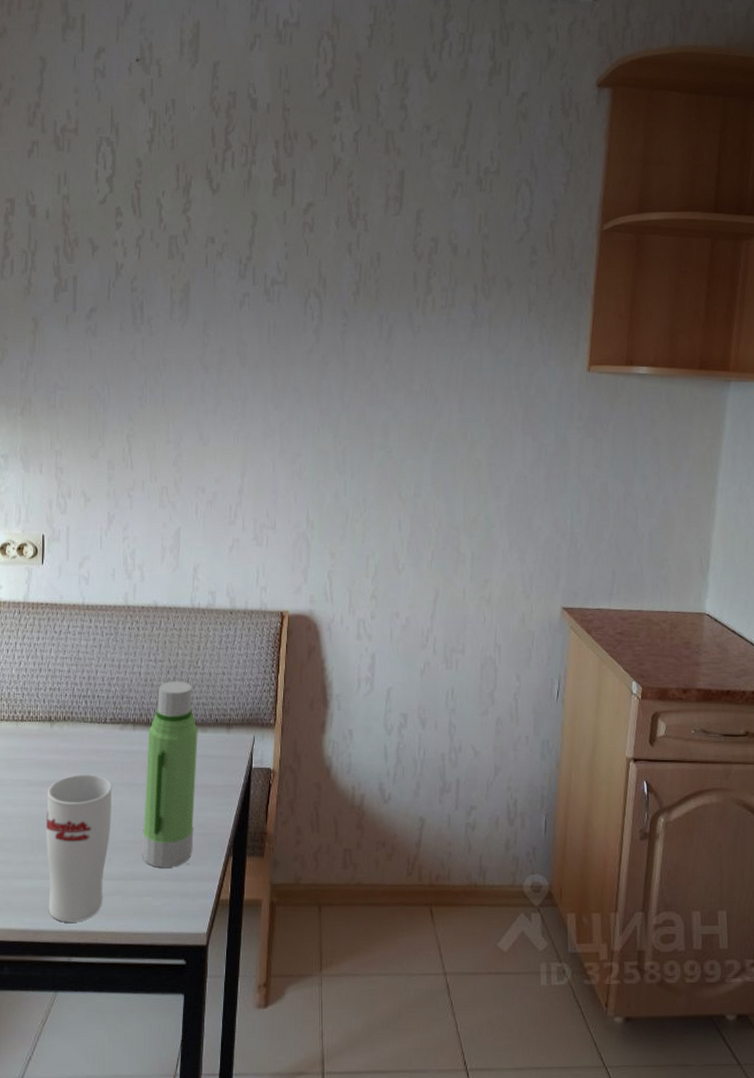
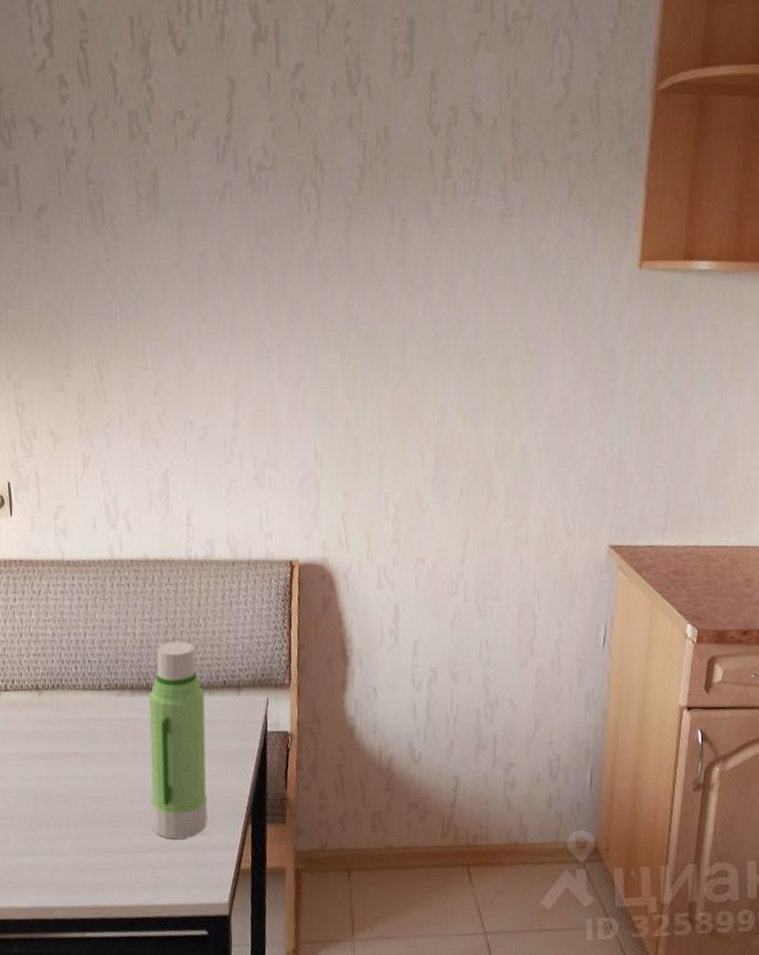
cup: present [46,775,112,923] -> none [42,745,116,899]

